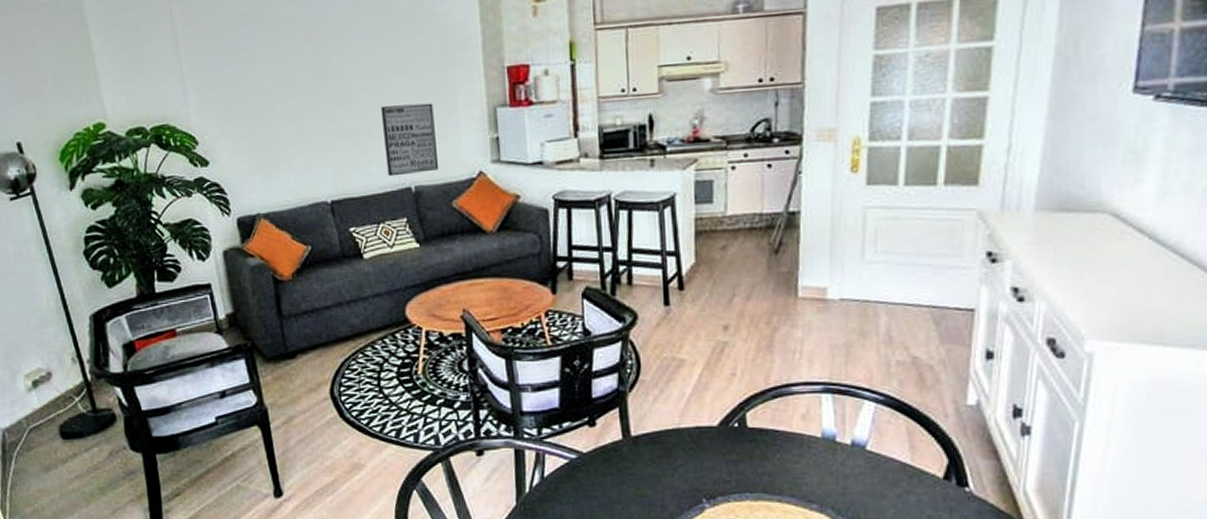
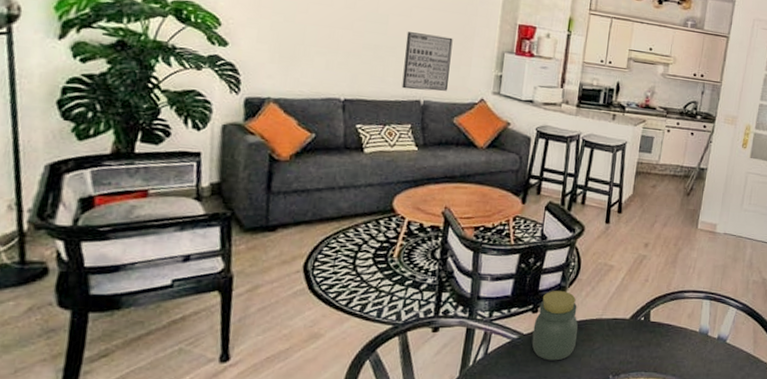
jar: none [593,397,652,483] -> present [531,291,578,361]

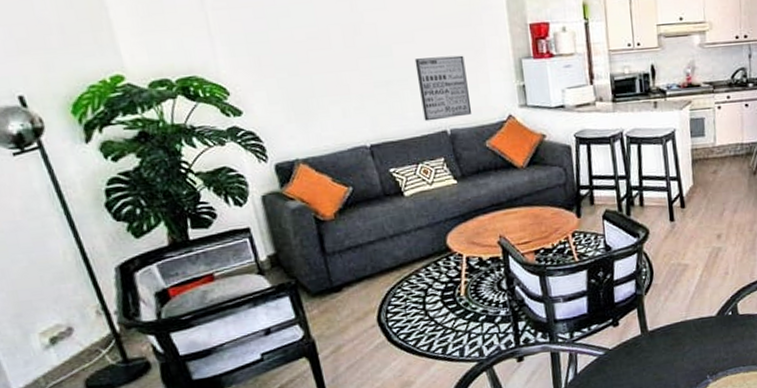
jar: present [531,291,578,361] -> none [617,299,665,371]

